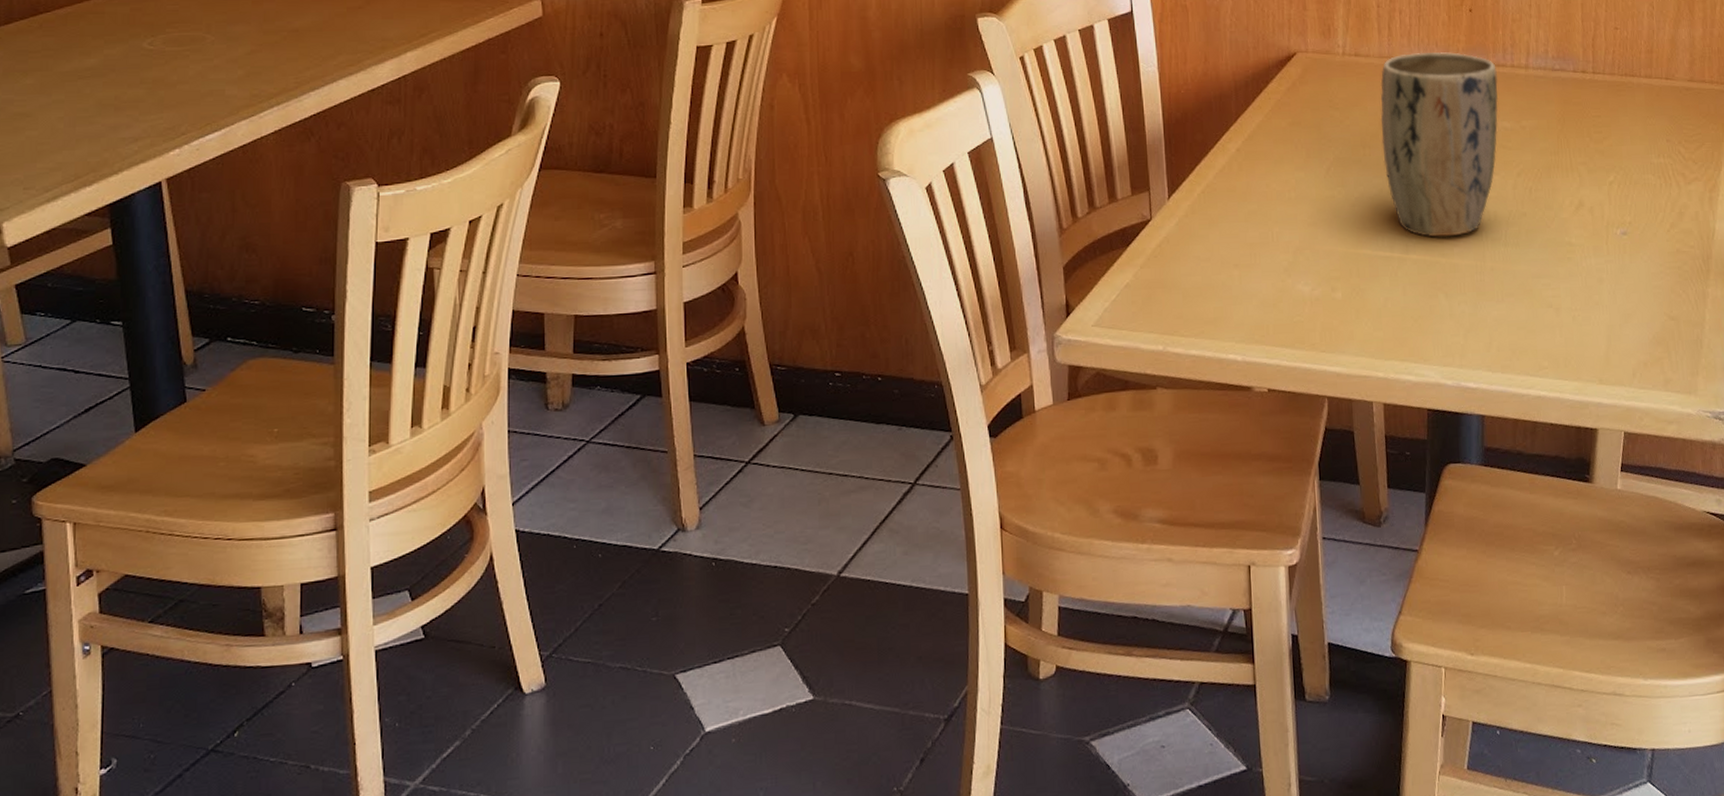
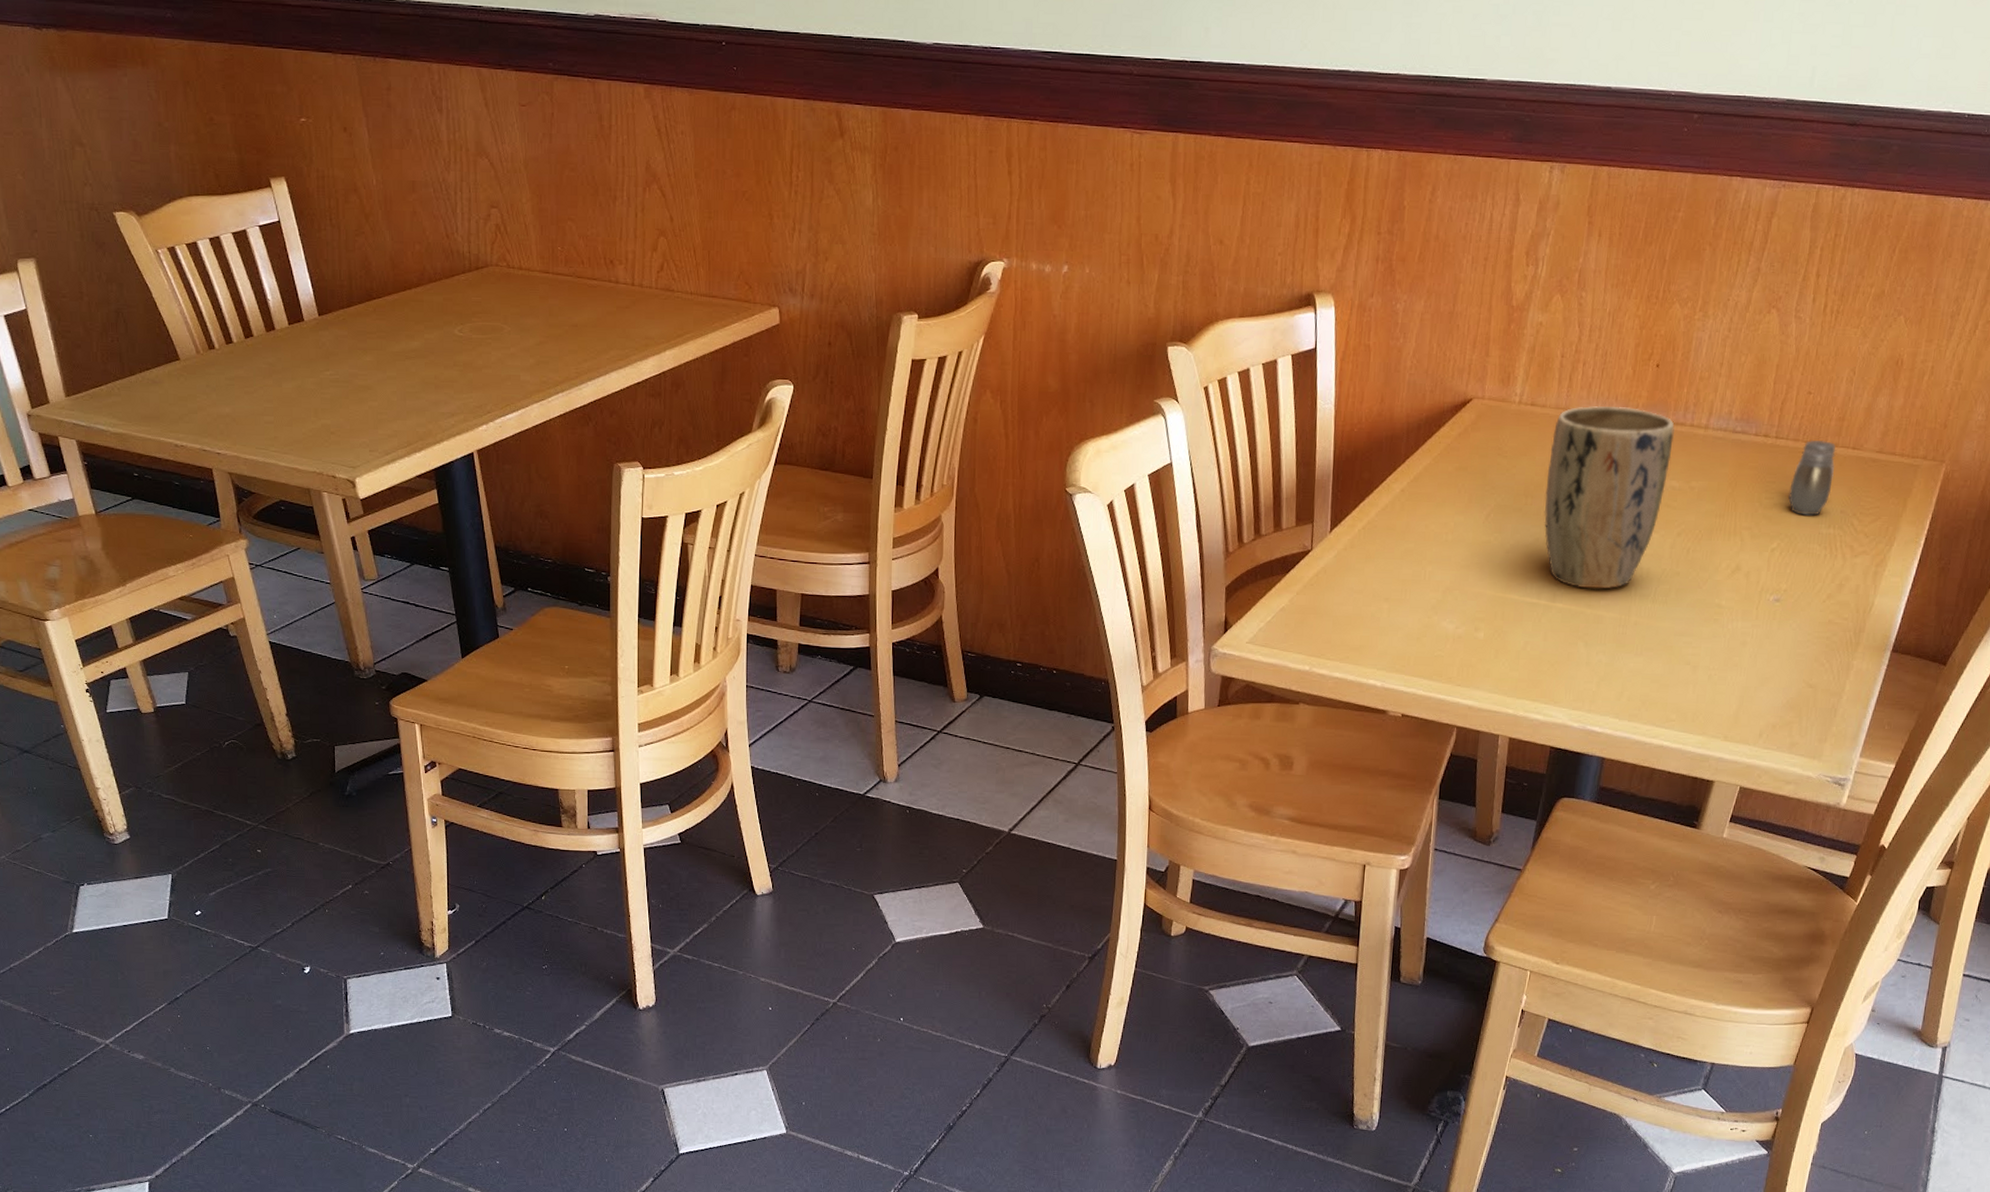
salt and pepper shaker: none [1615,73,1654,147] -> present [1788,440,1836,516]

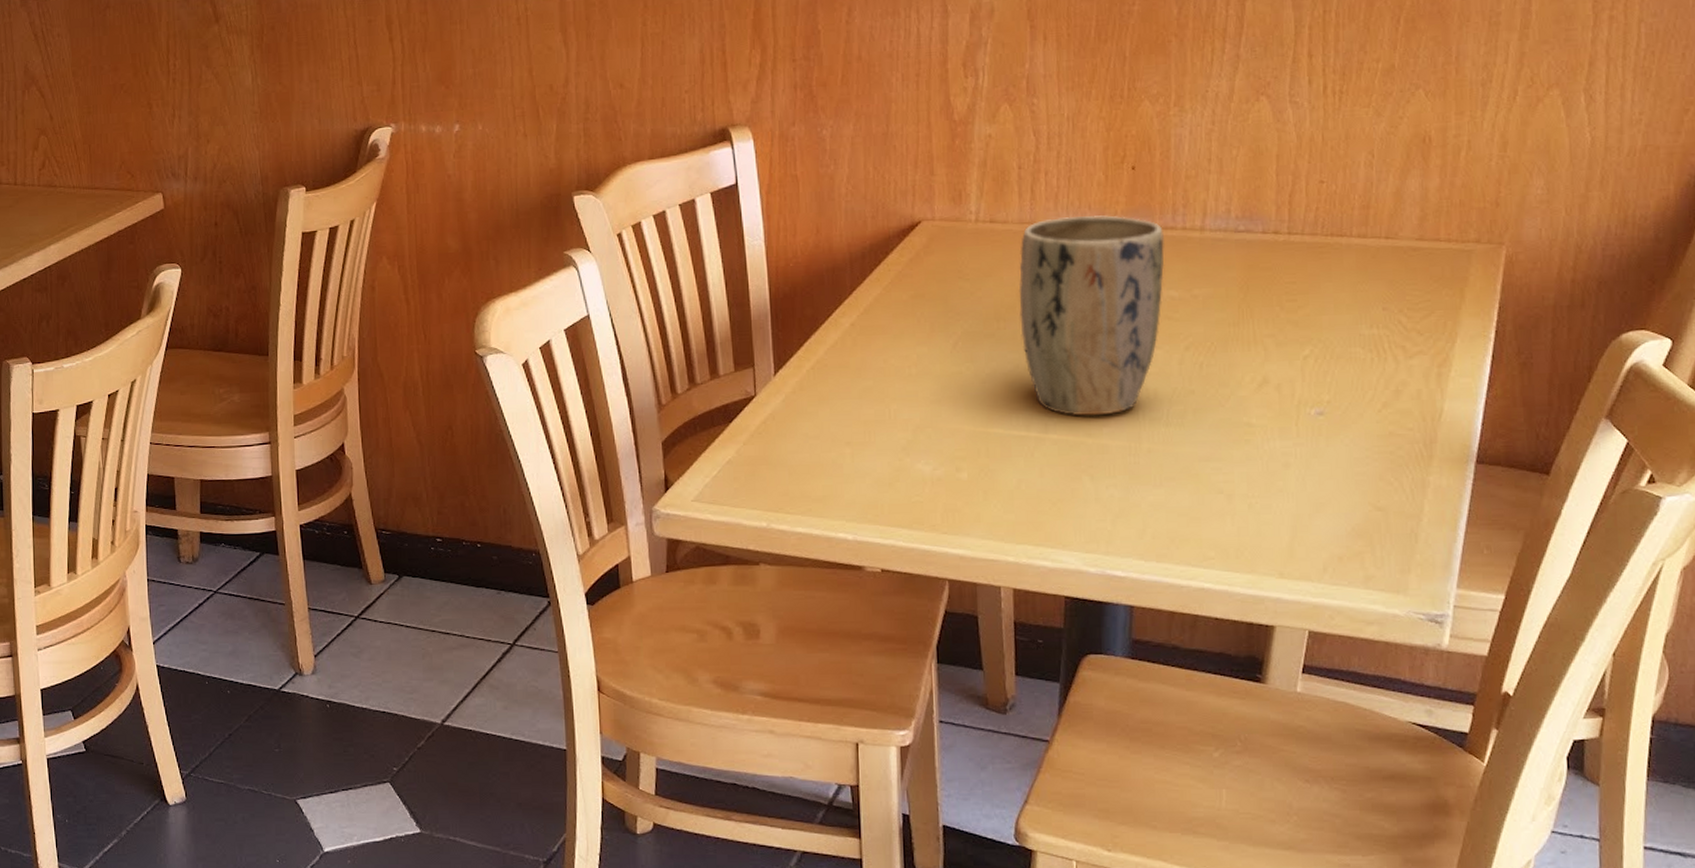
salt and pepper shaker: present [1788,440,1836,516] -> none [1315,232,1367,317]

